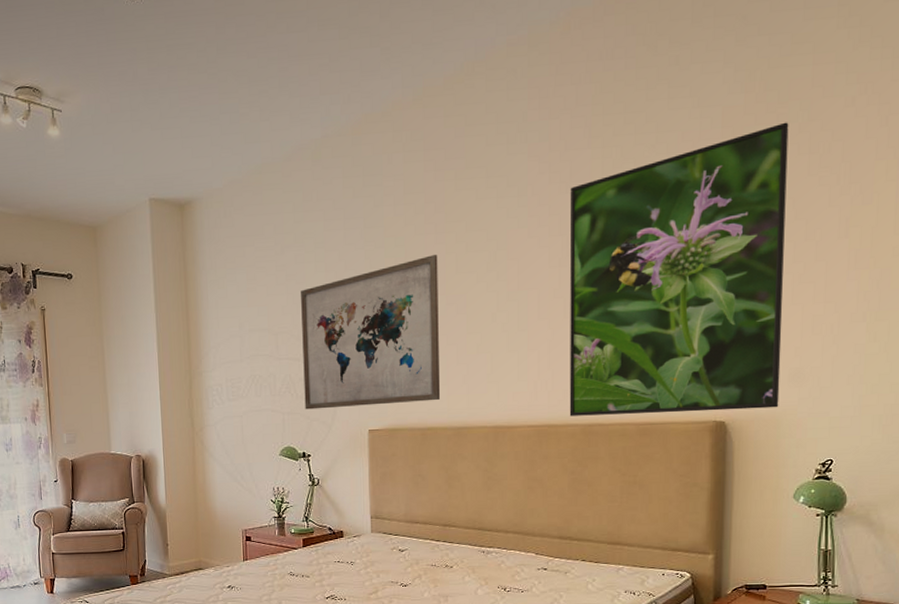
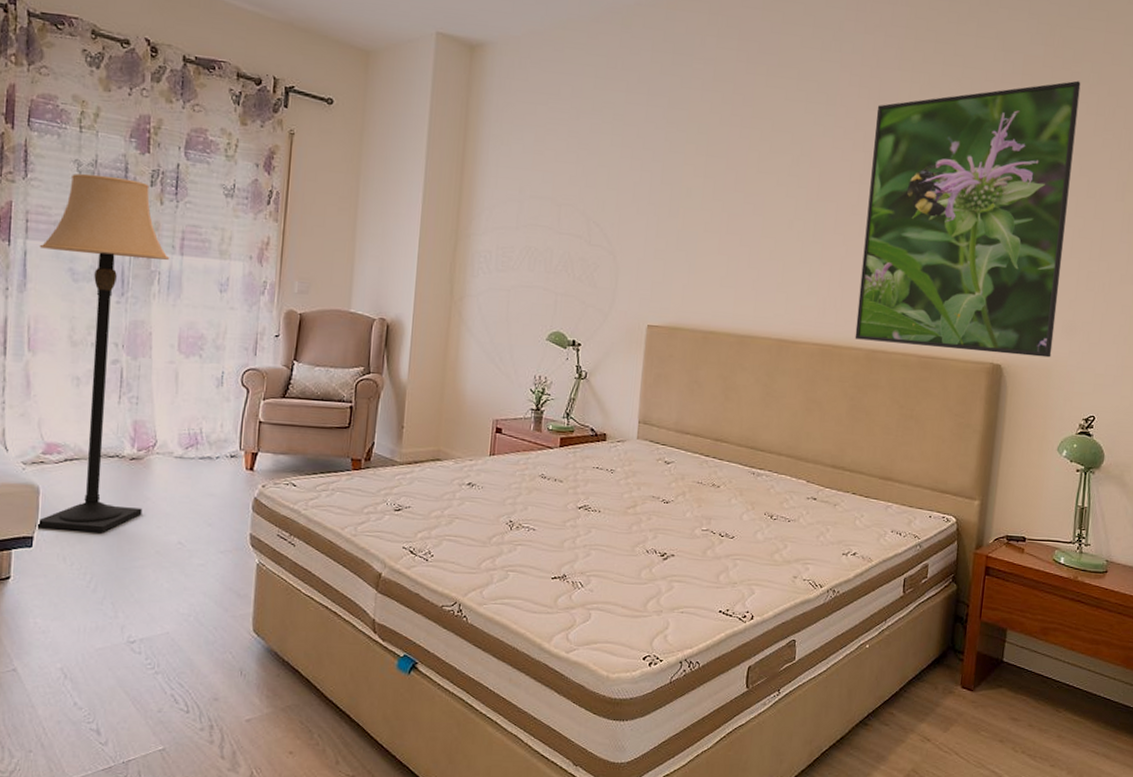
wall art: present [301,254,441,410] -> none [581,148,741,304]

